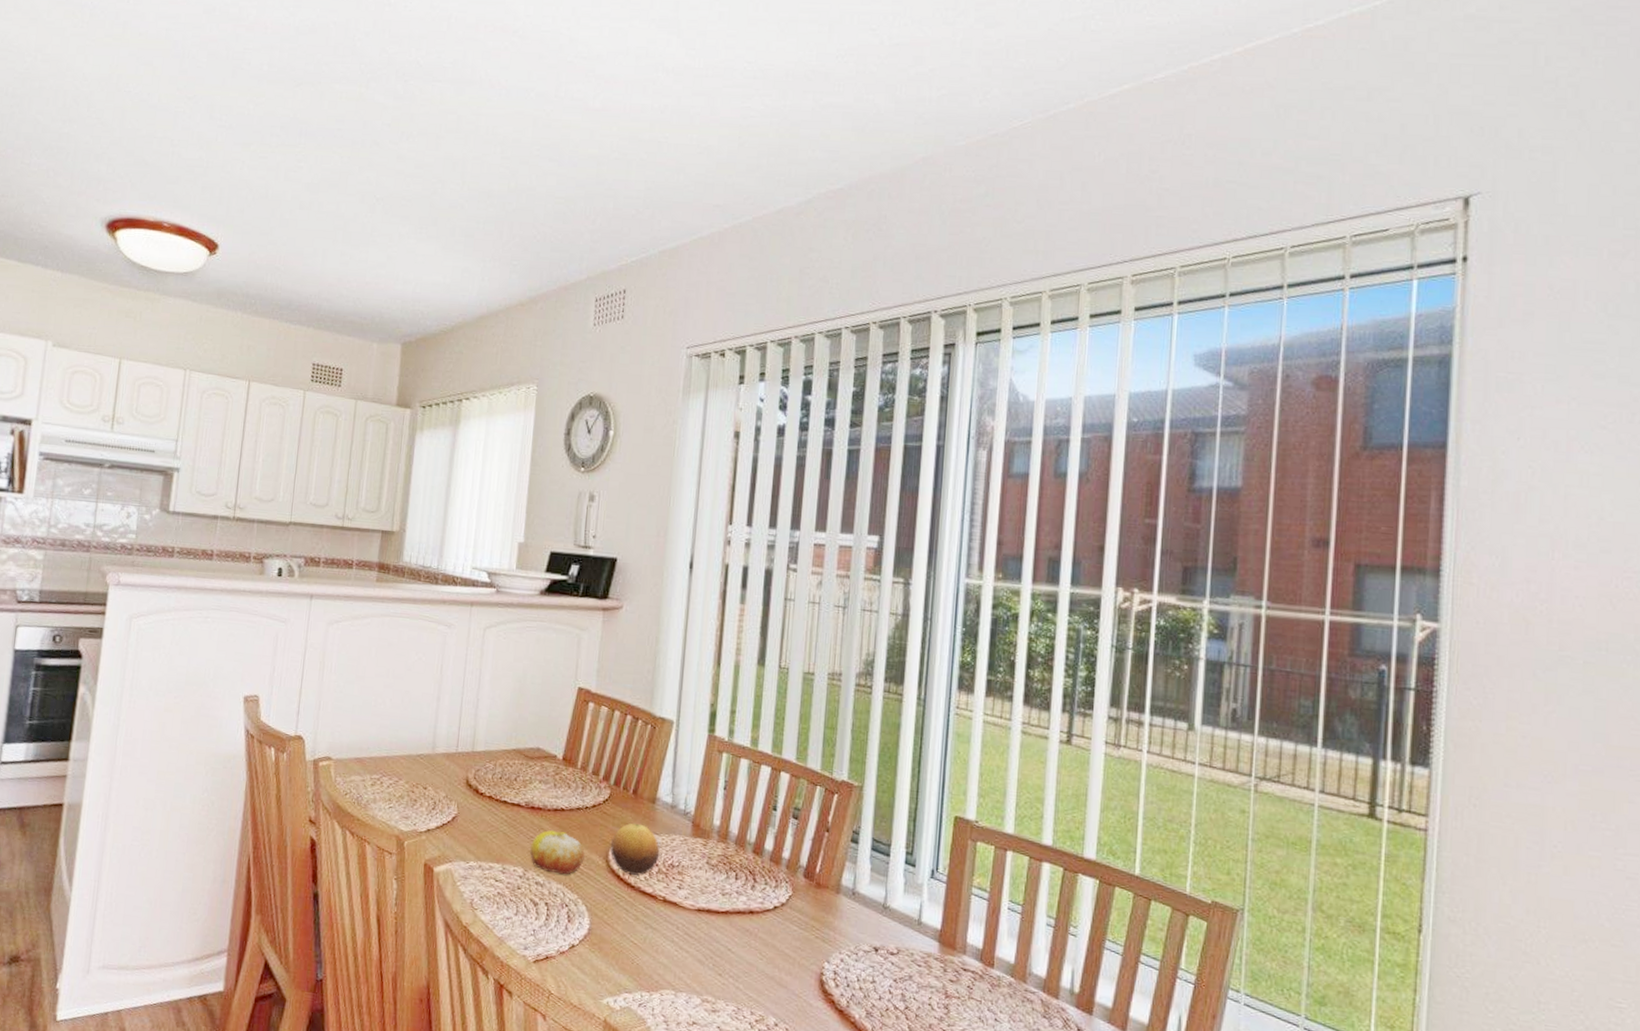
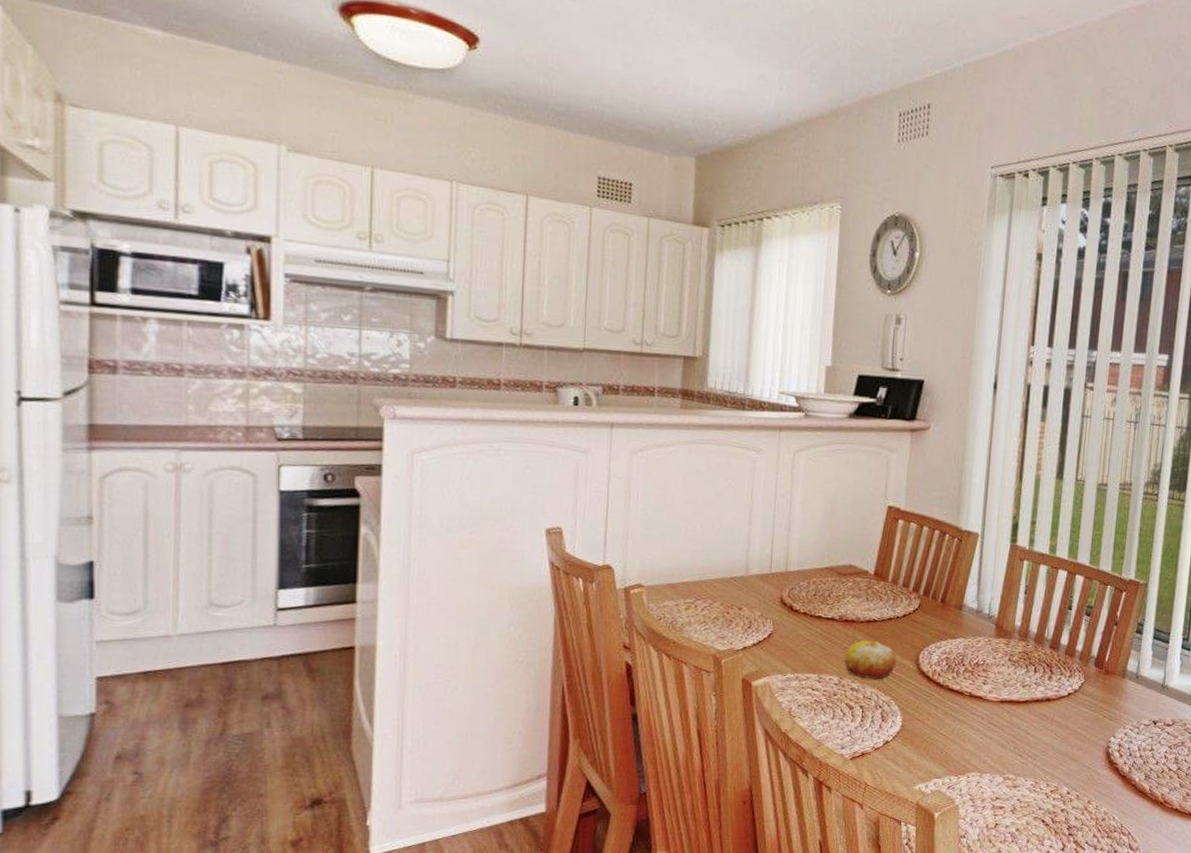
fruit: present [611,823,660,876] -> none [921,628,966,675]

